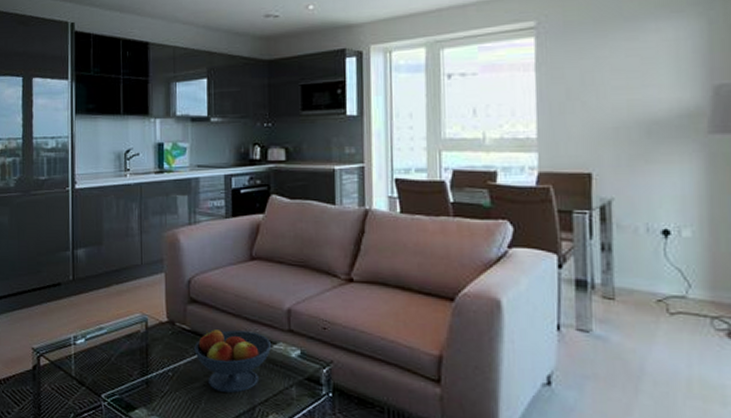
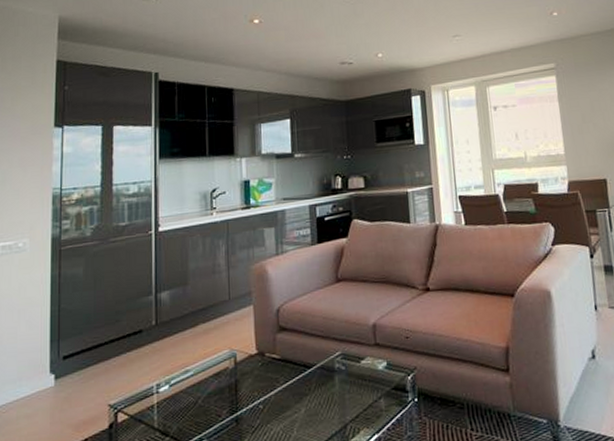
fruit bowl: present [194,329,272,394] -> none [285,351,360,417]

